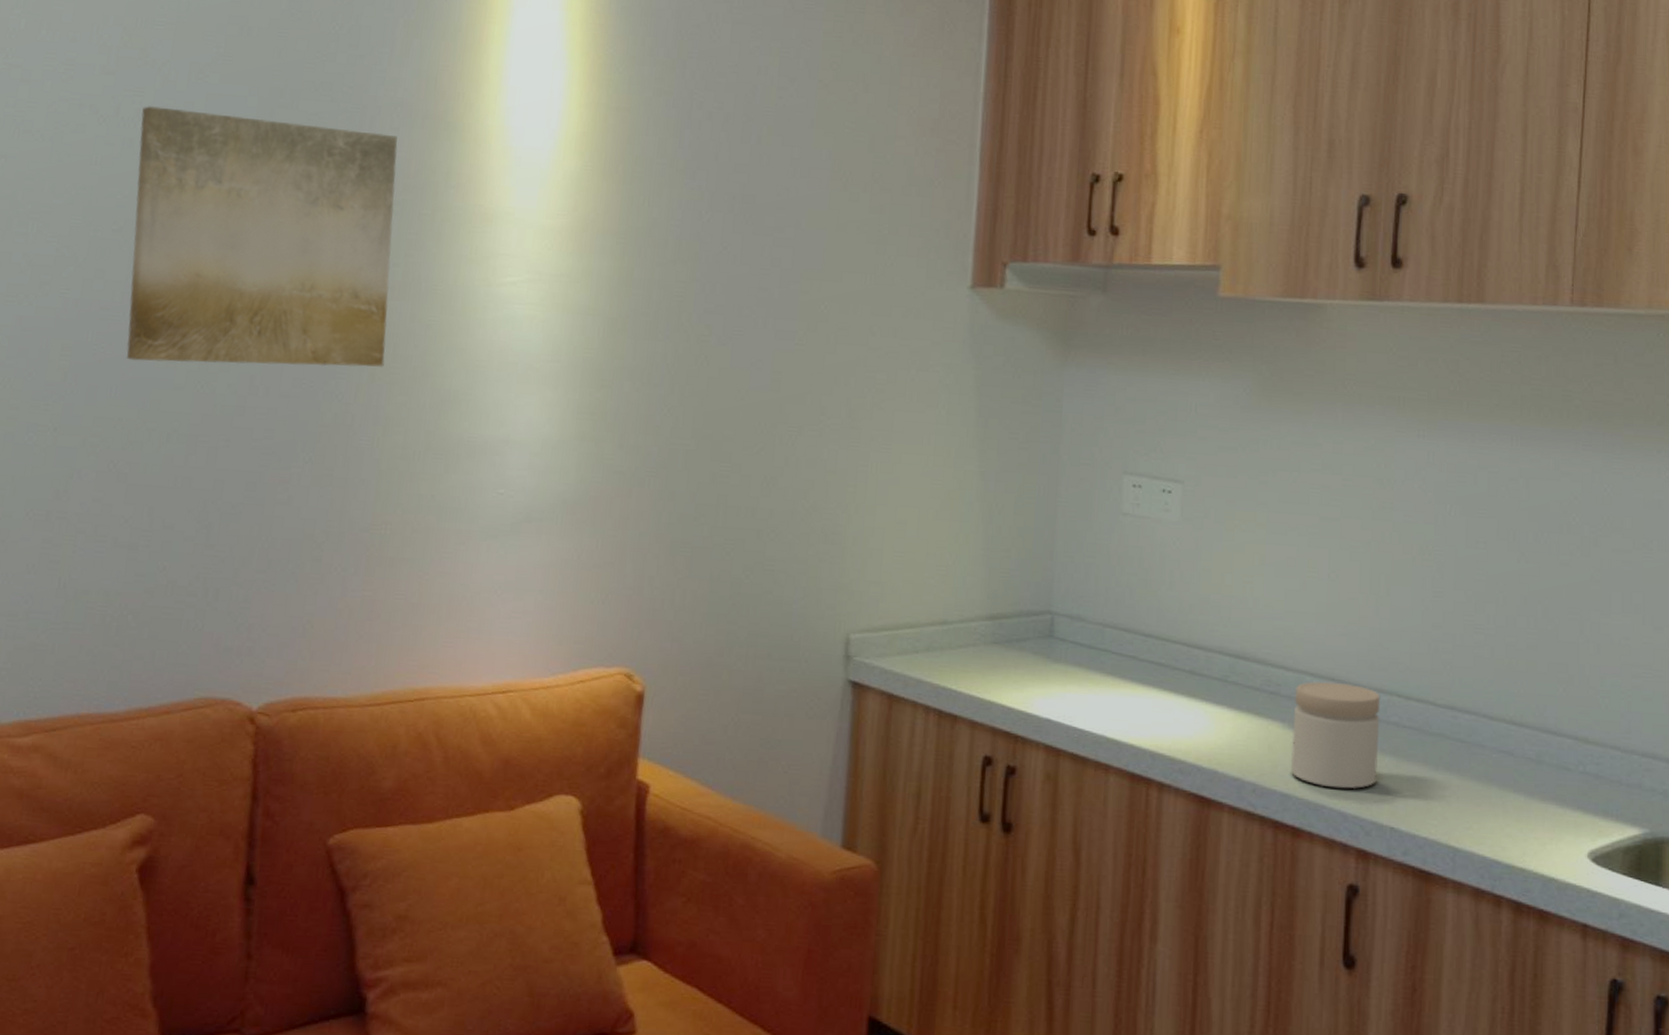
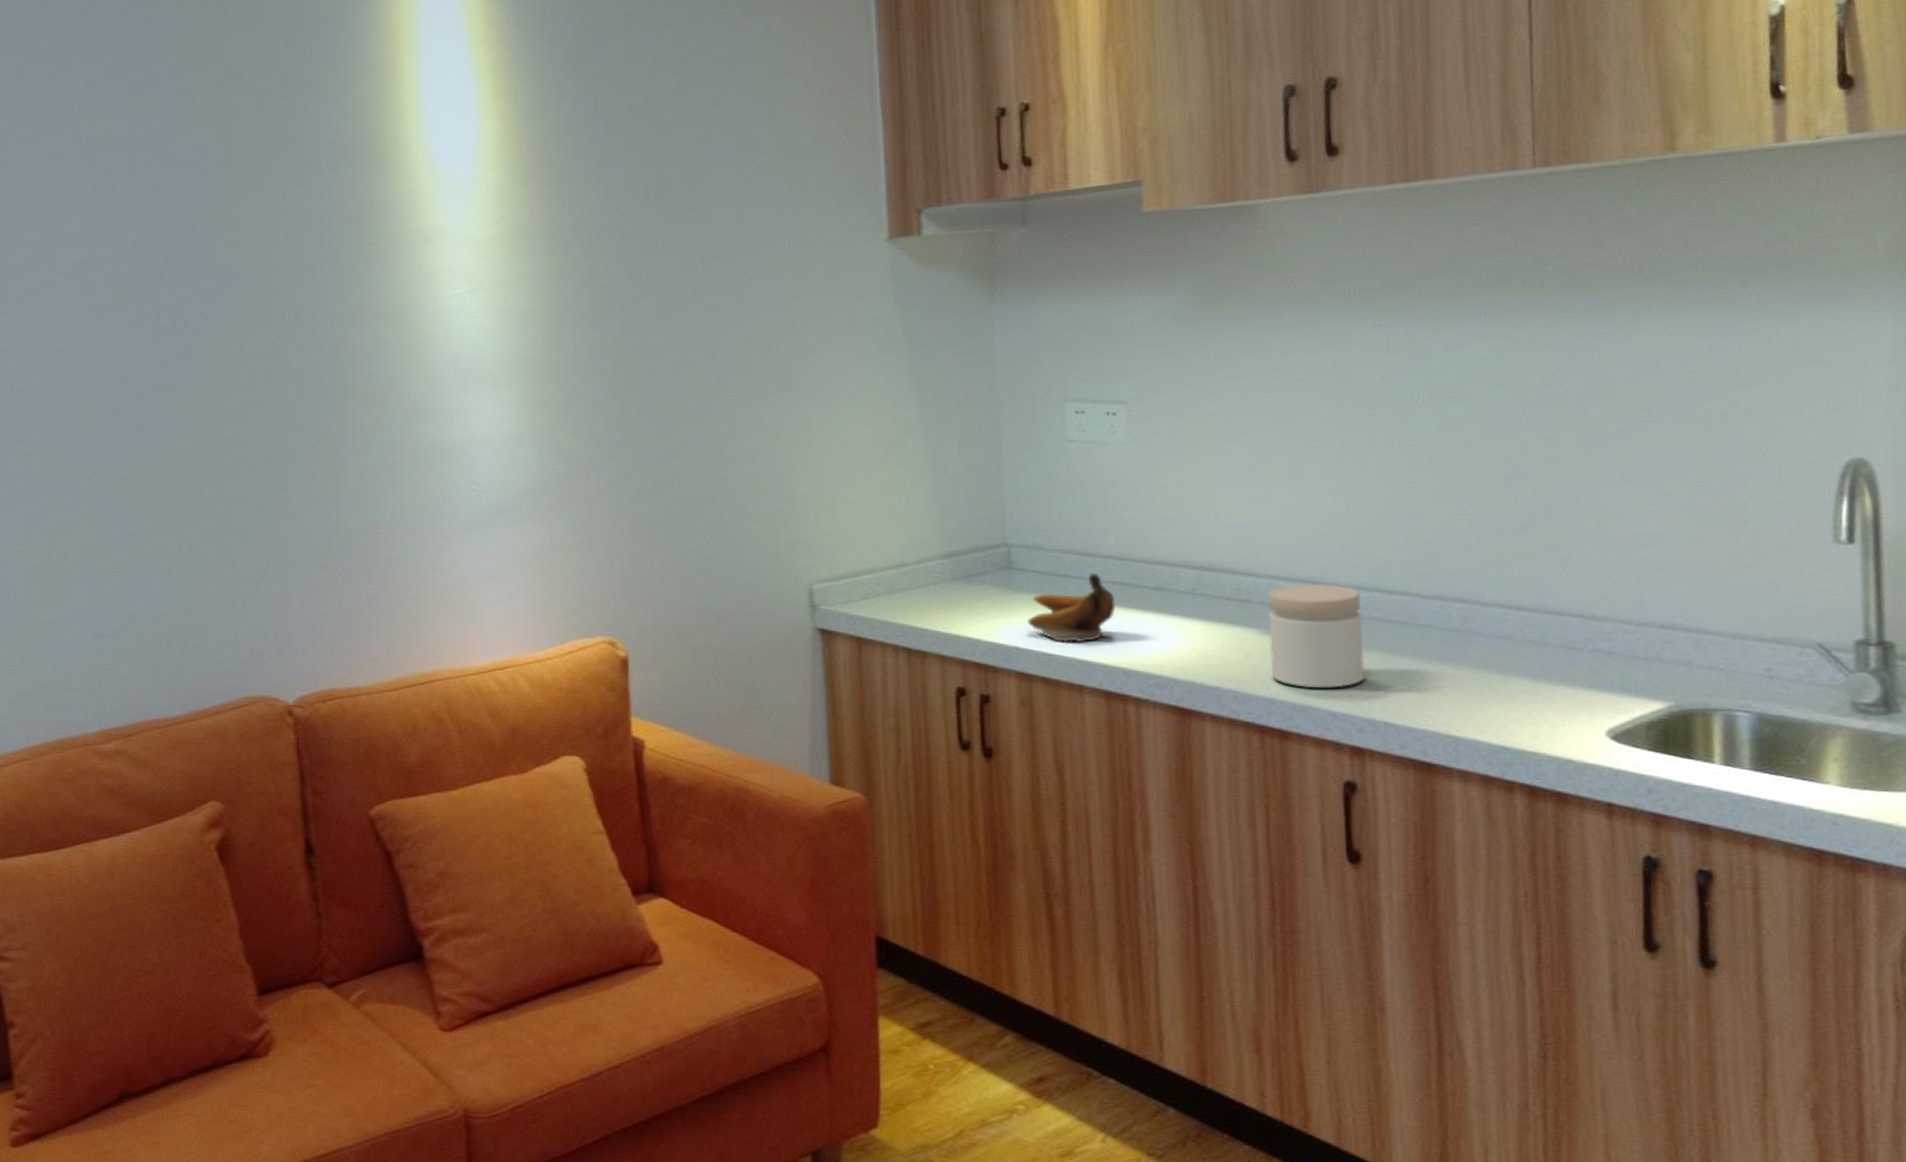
wall art: present [126,106,398,368] -> none [115,174,354,410]
banana: none [1062,651,1150,721] -> present [1027,574,1116,643]

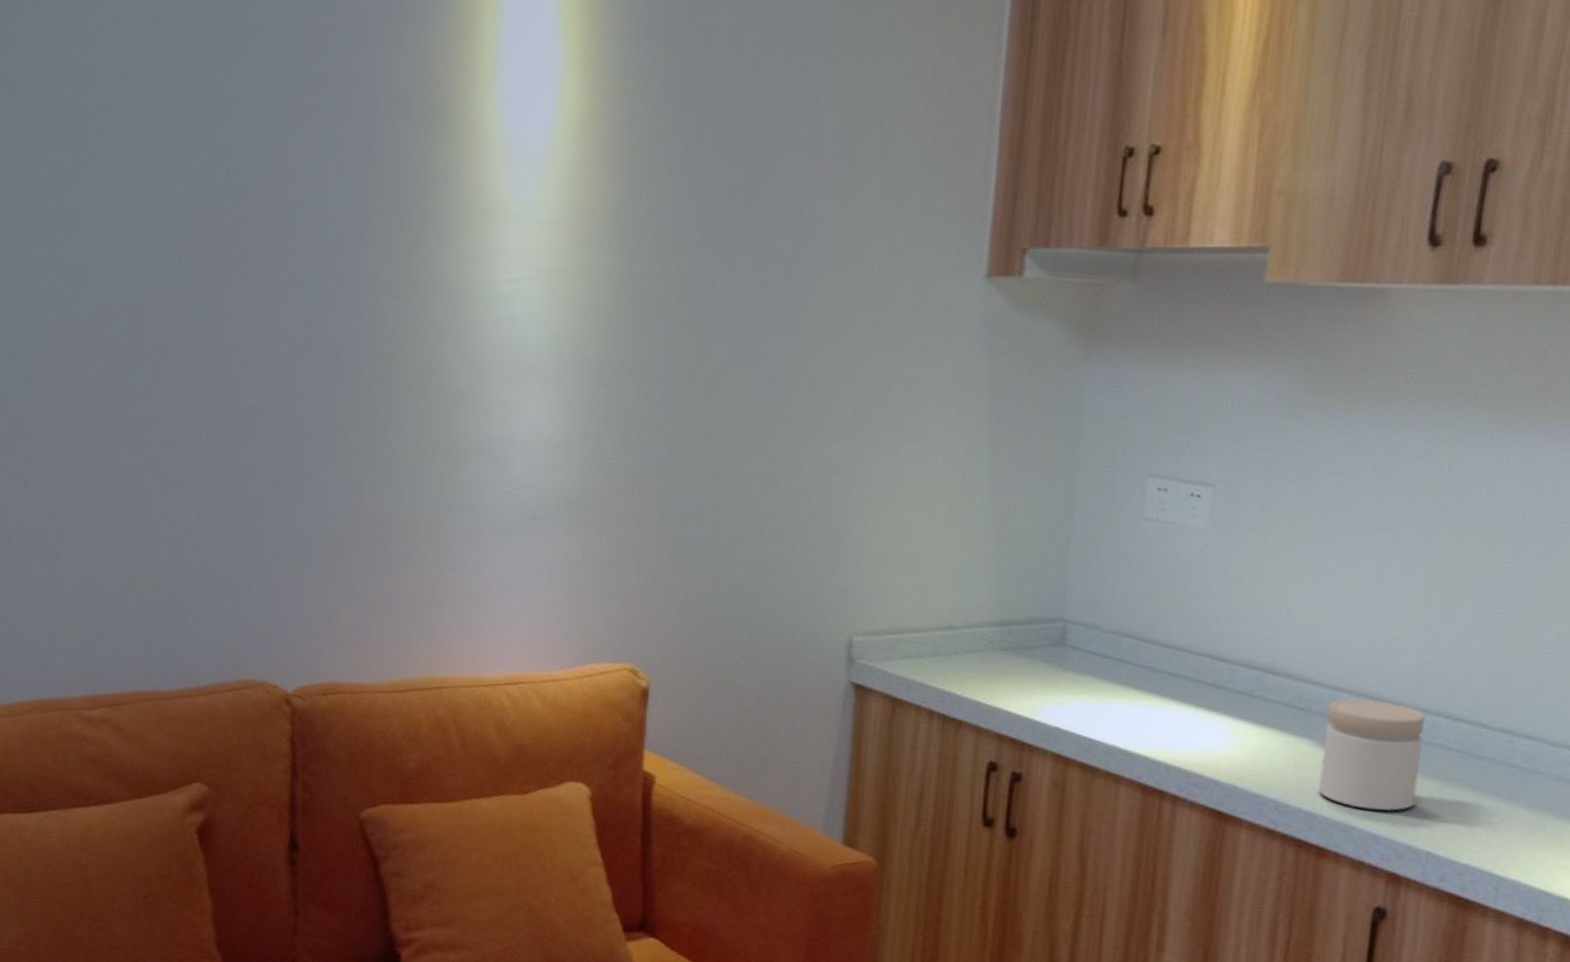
banana: present [1027,574,1116,643] -> none [1073,661,1169,732]

